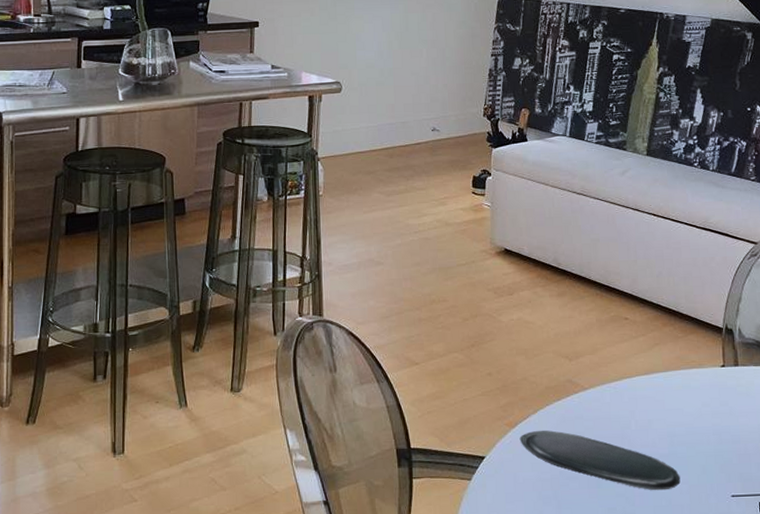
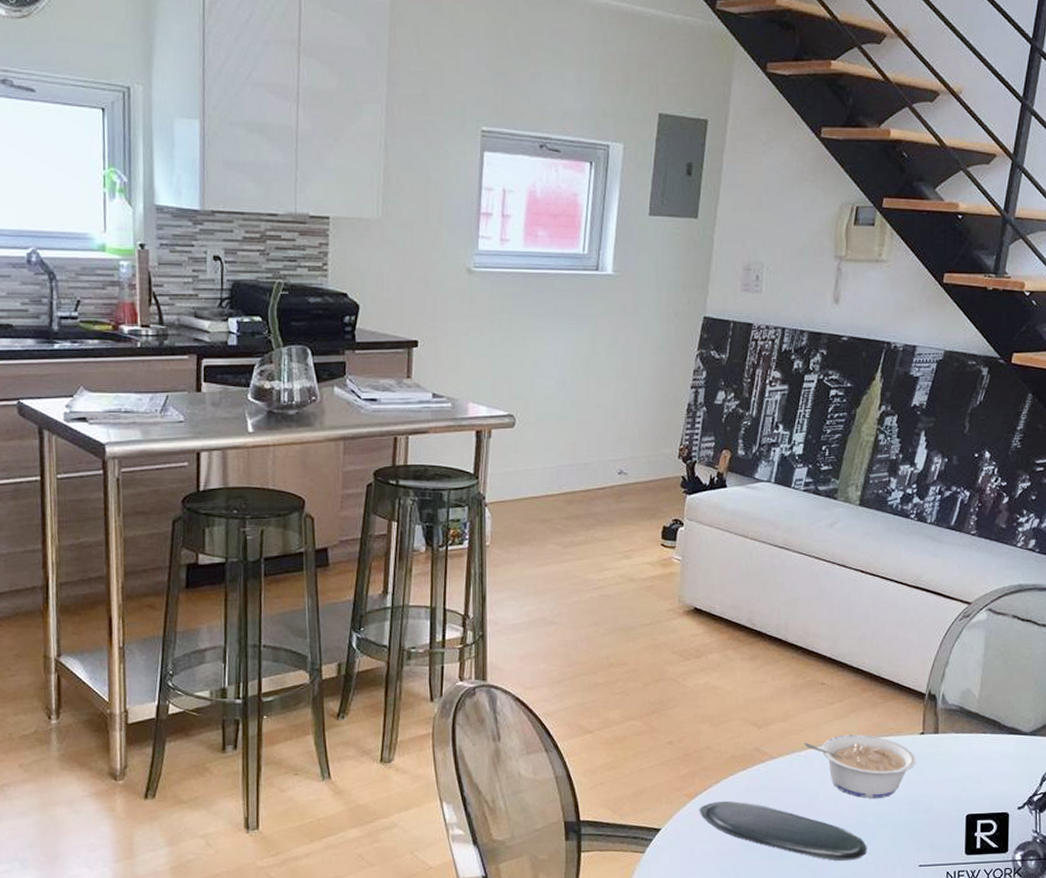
legume: none [613,366,720,429] -> present [804,734,916,799]

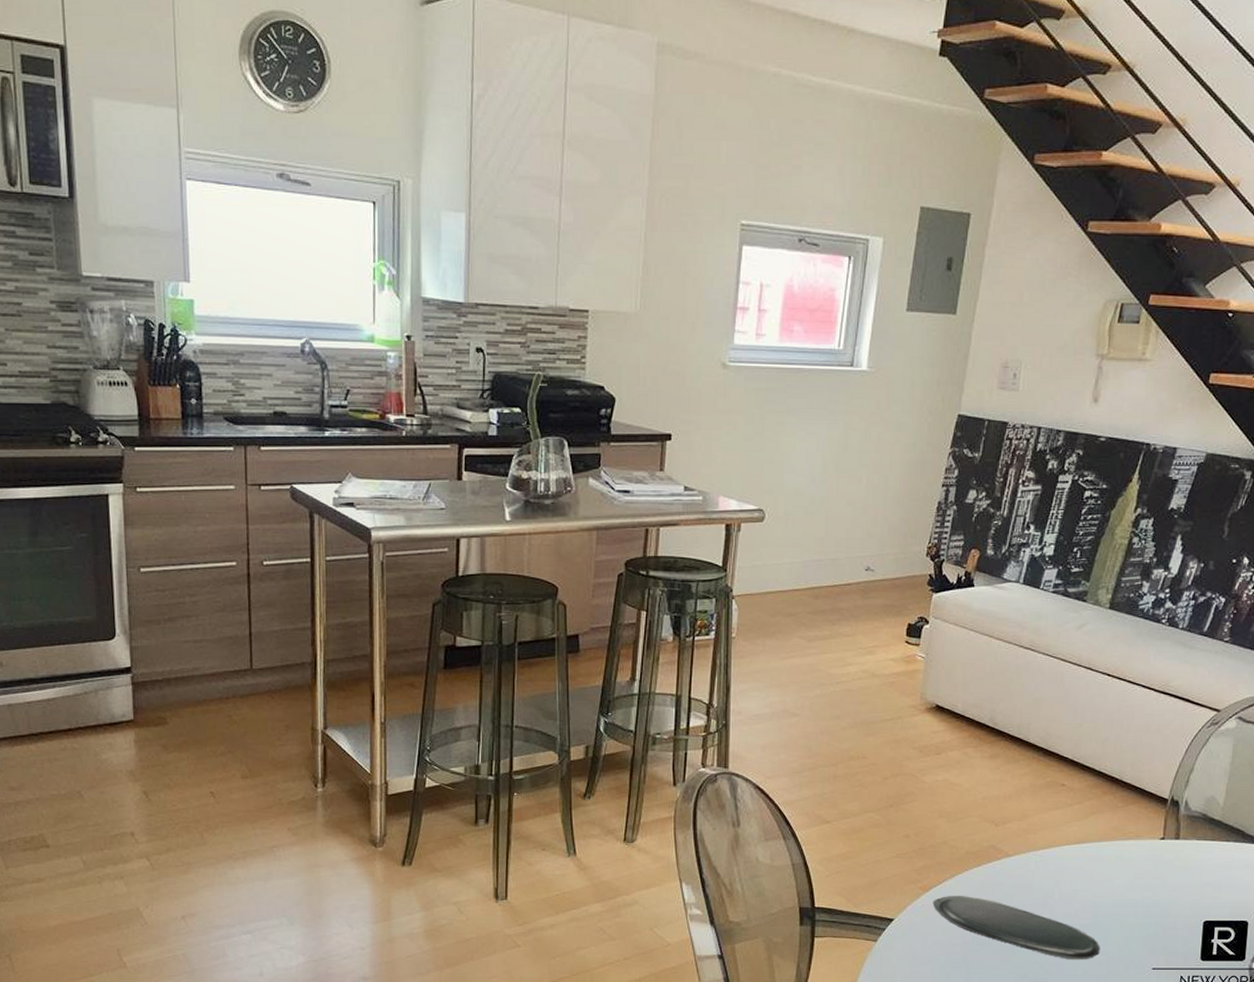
legume: present [804,734,916,799] -> none [1041,836,1155,900]

